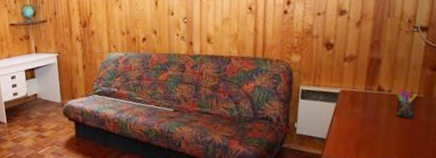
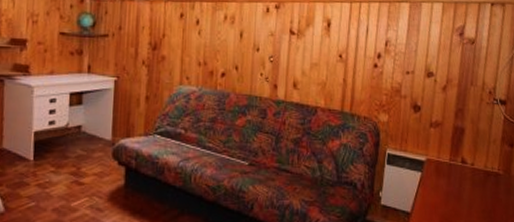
pen holder: present [396,88,417,119] -> none [478,162,497,197]

